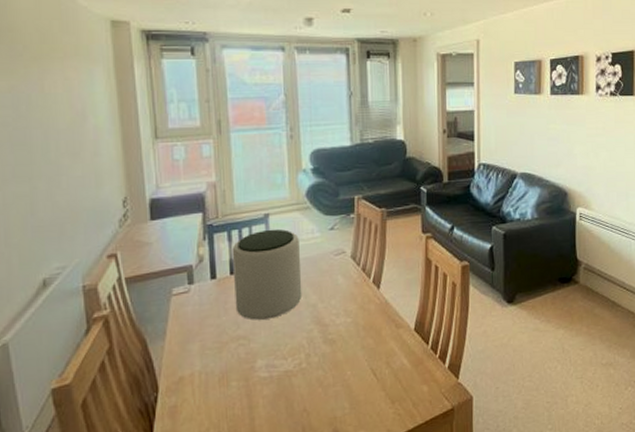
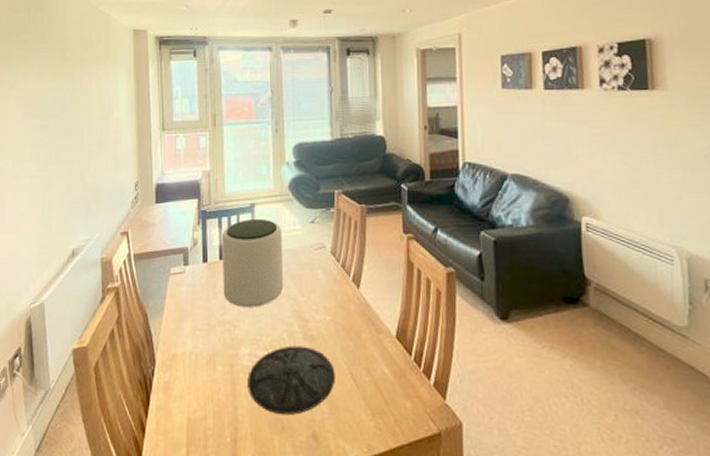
plate: none [265,349,356,418] -> present [248,345,335,414]

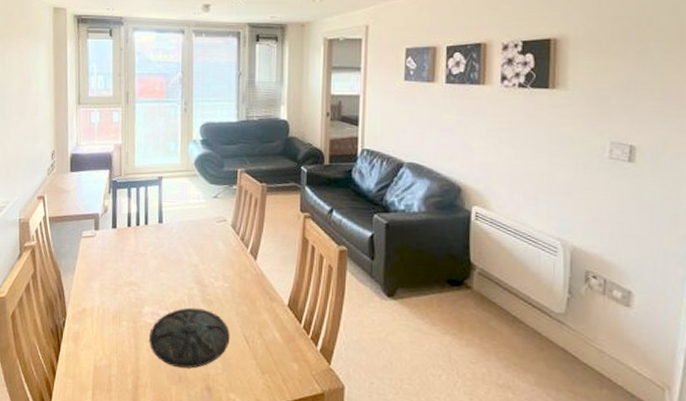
plant pot: present [221,218,284,307] -> none [130,190,187,271]

